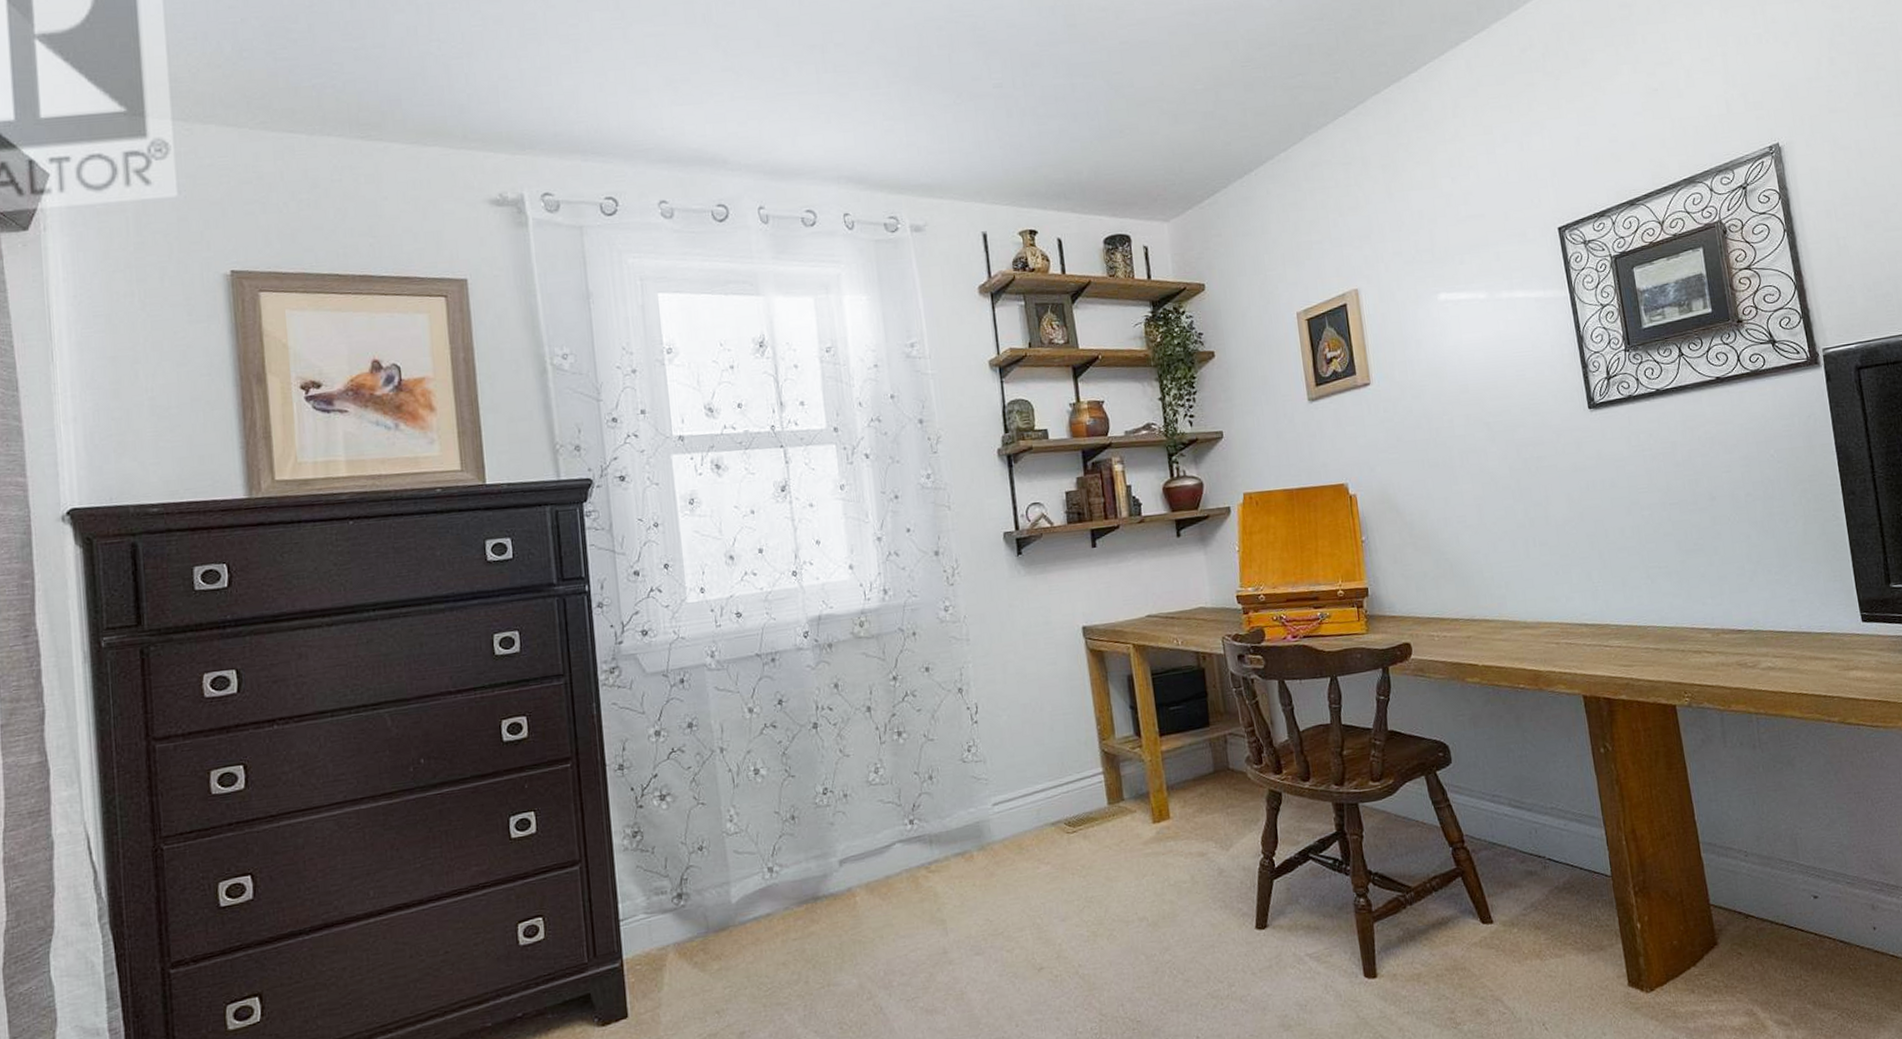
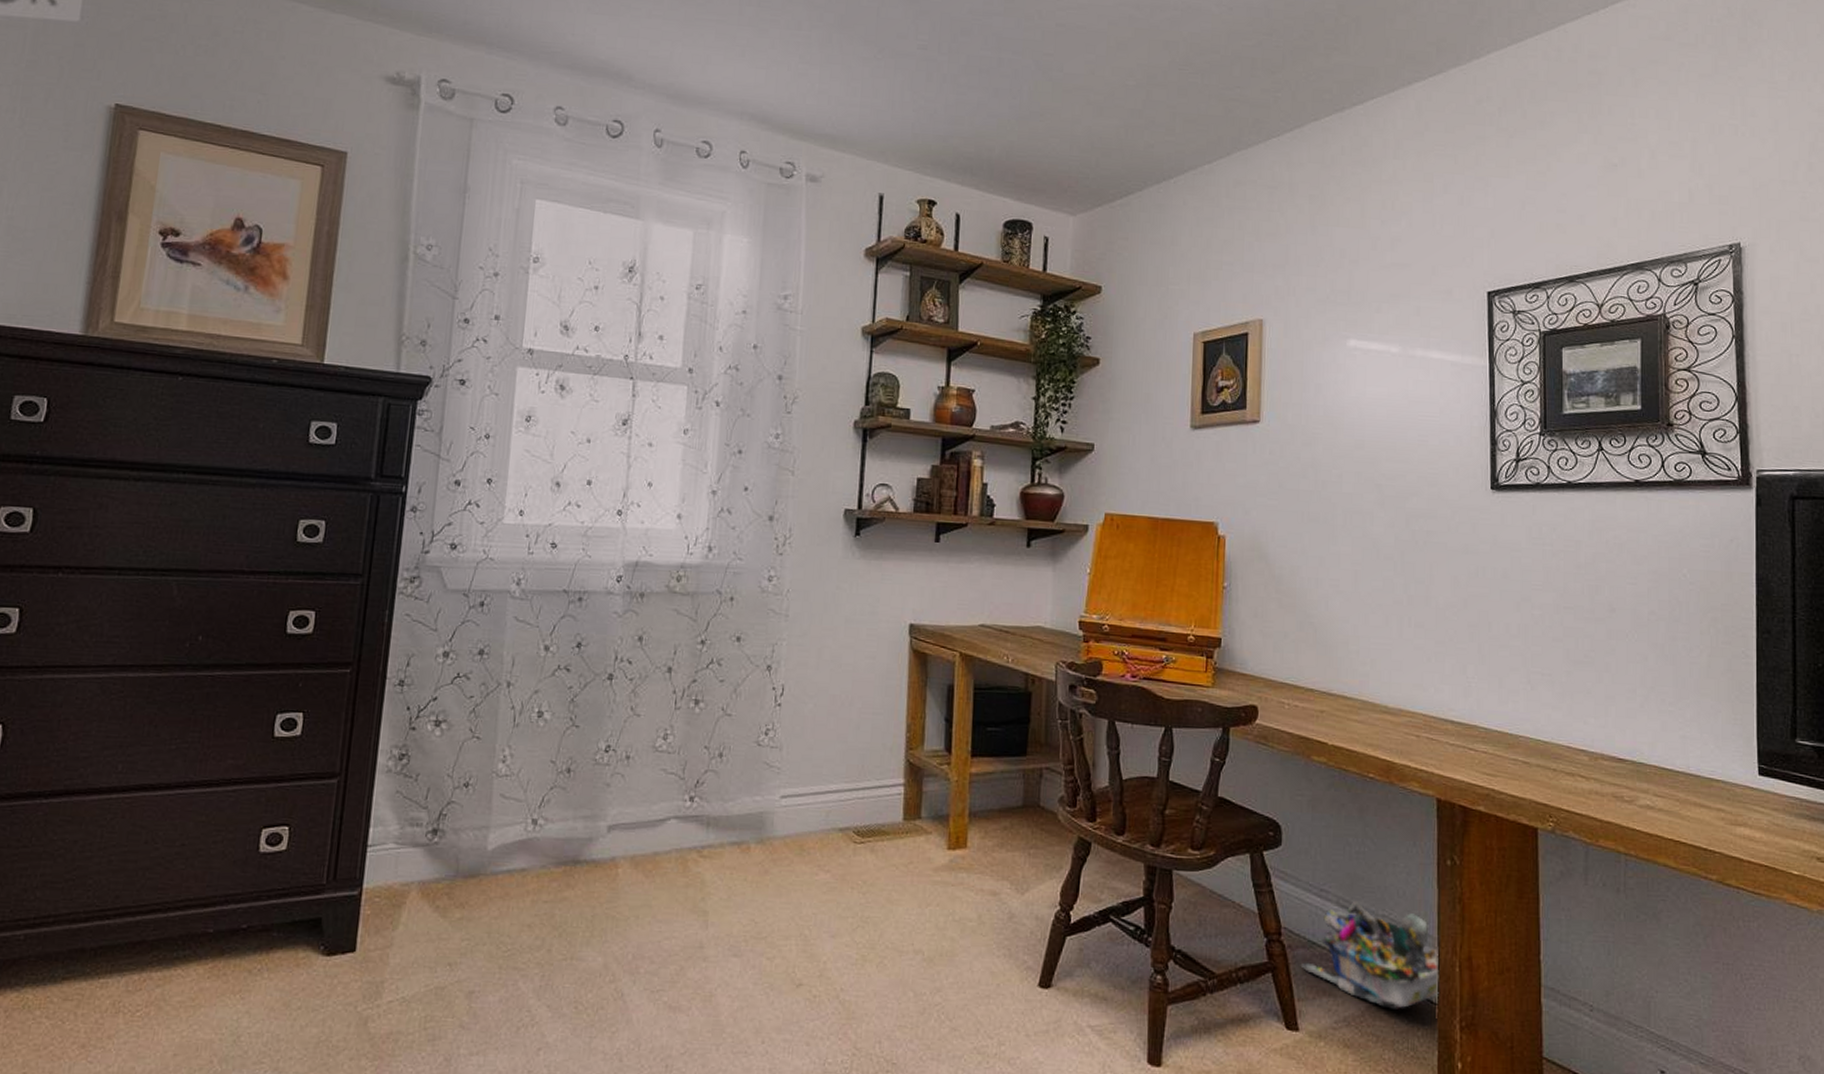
waste bin: none [1485,799,1611,888] -> present [1300,900,1439,1009]

